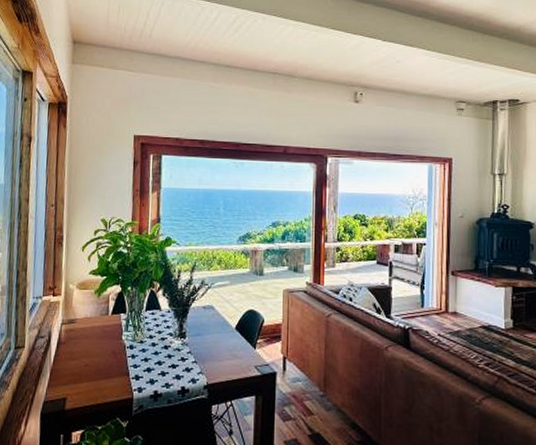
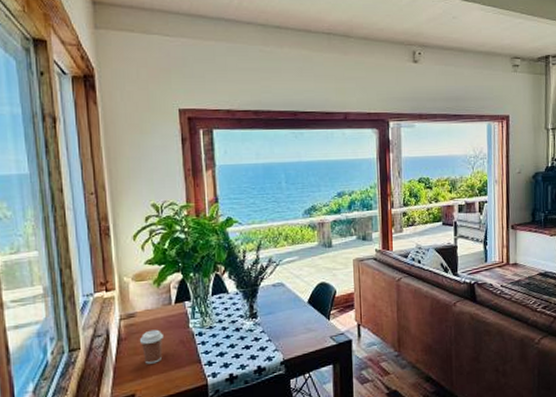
coffee cup: none [76,337,98,371] -> present [139,329,163,364]

